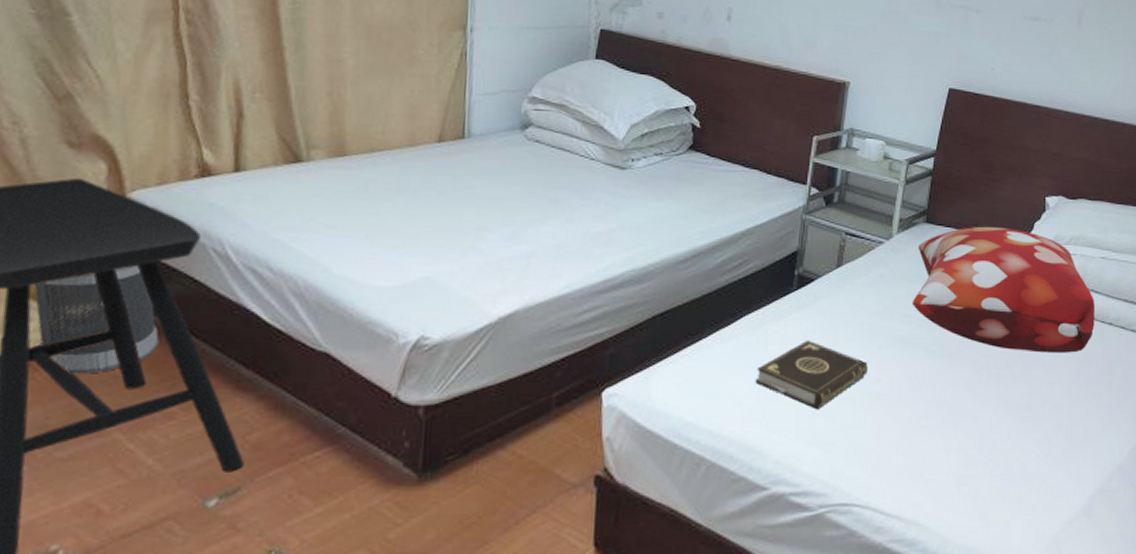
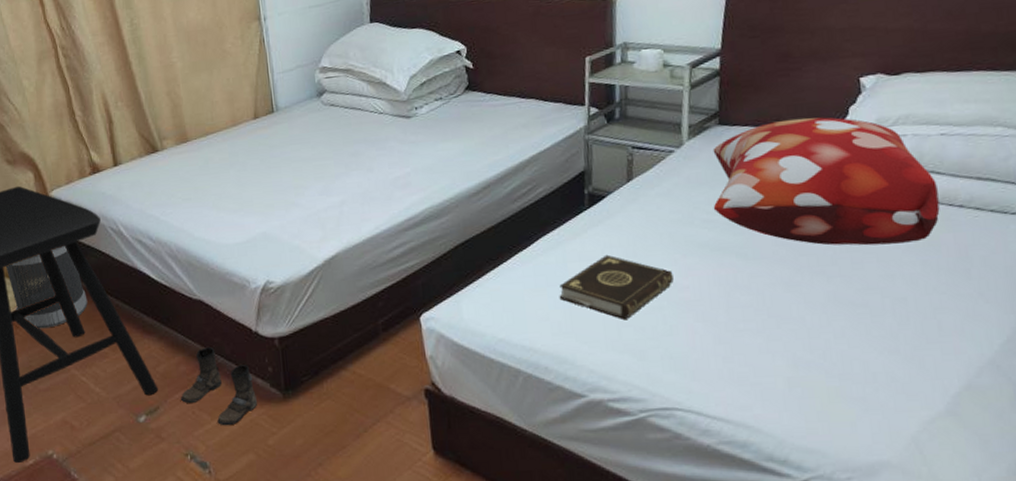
boots: none [275,413,384,515] -> present [181,347,258,426]

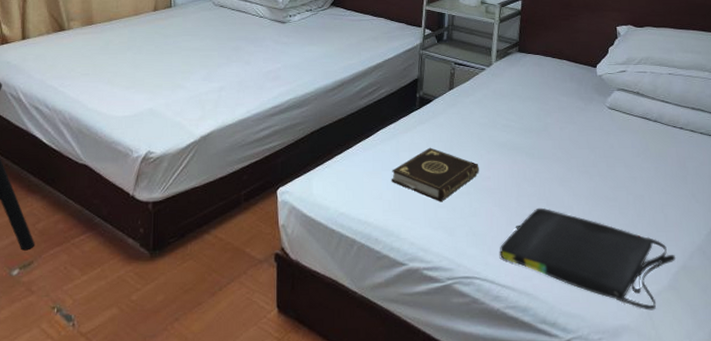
boots: present [181,347,258,426] -> none [55,208,127,282]
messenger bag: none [706,320,956,443] -> present [500,207,676,311]
decorative pillow: present [712,117,940,246] -> none [512,52,667,153]

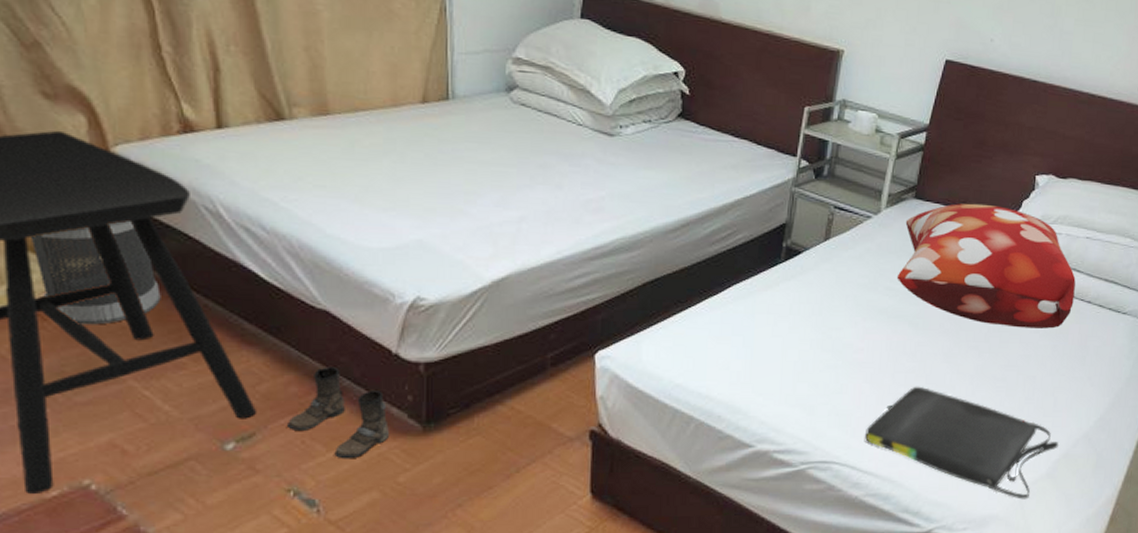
boots: none [55,208,127,282] -> present [288,367,390,459]
book: present [391,147,479,201] -> none [742,310,851,375]
decorative pillow: none [512,52,667,153] -> present [898,203,1076,329]

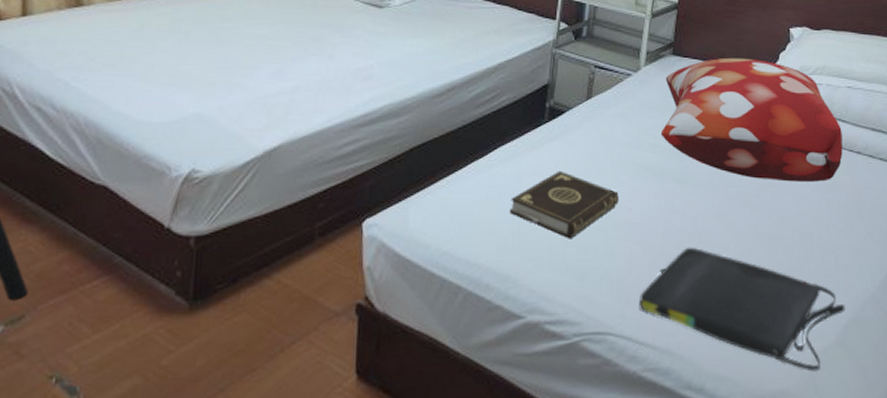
boots: present [288,367,390,459] -> none [56,243,157,342]
book: none [742,310,851,375] -> present [509,170,619,238]

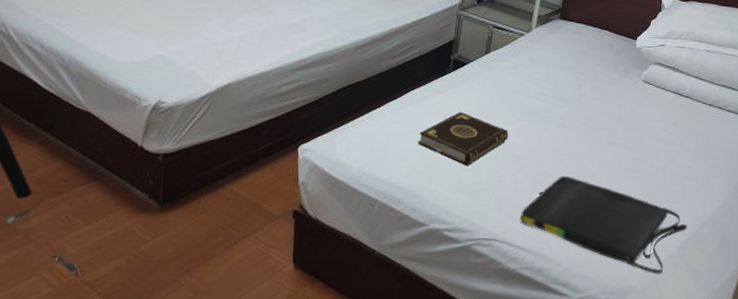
decorative pillow: present [662,57,843,182] -> none [547,23,698,128]

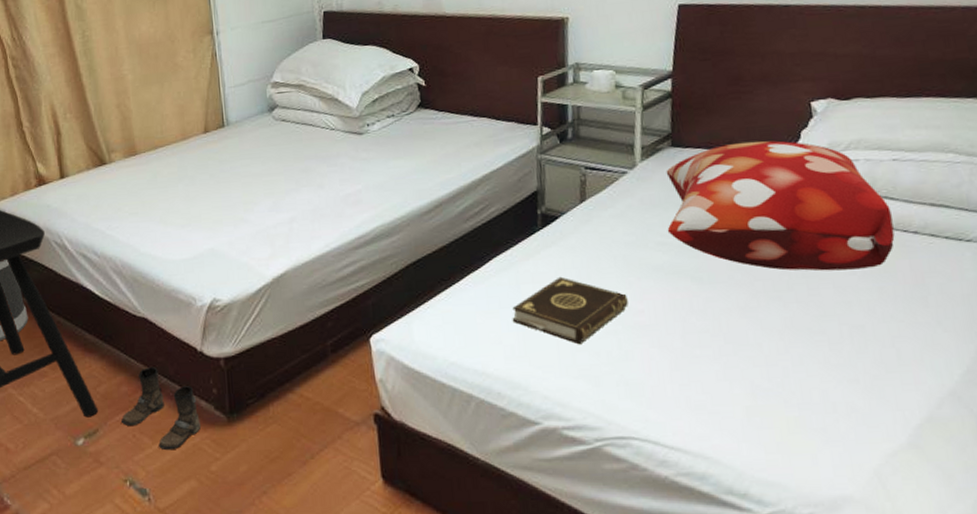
boots: none [55,157,135,232] -> present [121,367,202,451]
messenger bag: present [521,175,687,274] -> none [663,346,917,477]
decorative pillow: none [547,23,698,128] -> present [666,141,895,271]

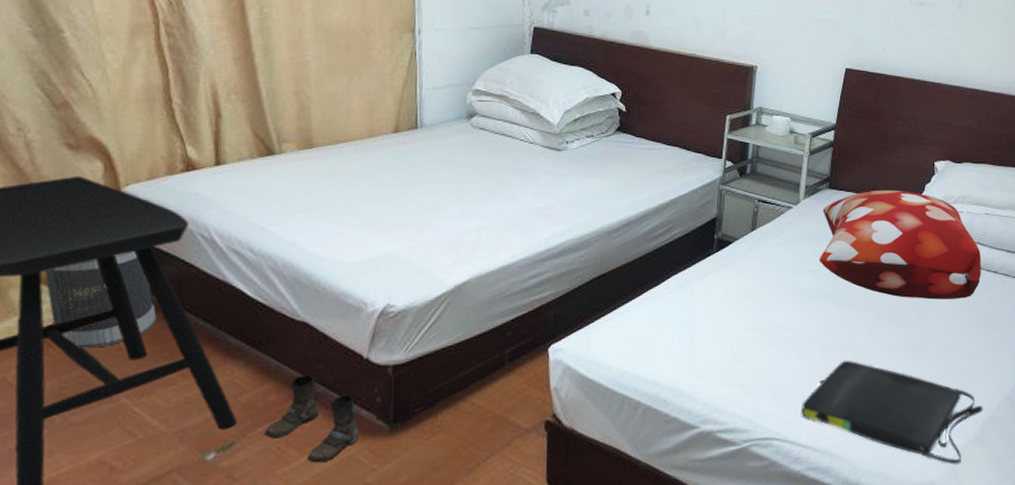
book: present [512,276,628,344] -> none [683,295,782,356]
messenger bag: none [663,346,917,477] -> present [802,360,983,465]

